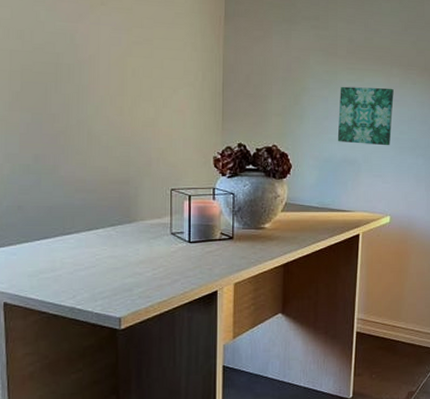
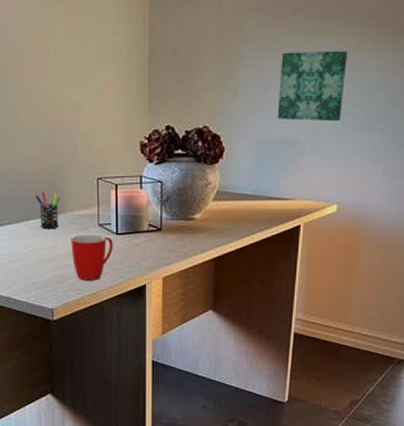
pen holder: none [105,200,132,237] -> present [34,191,60,228]
mug: none [142,243,185,288] -> present [71,235,113,281]

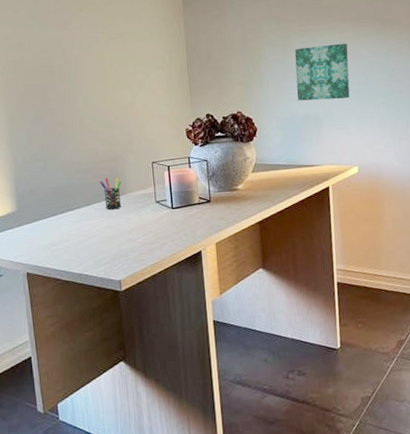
mug: present [71,235,113,281] -> none [132,210,170,252]

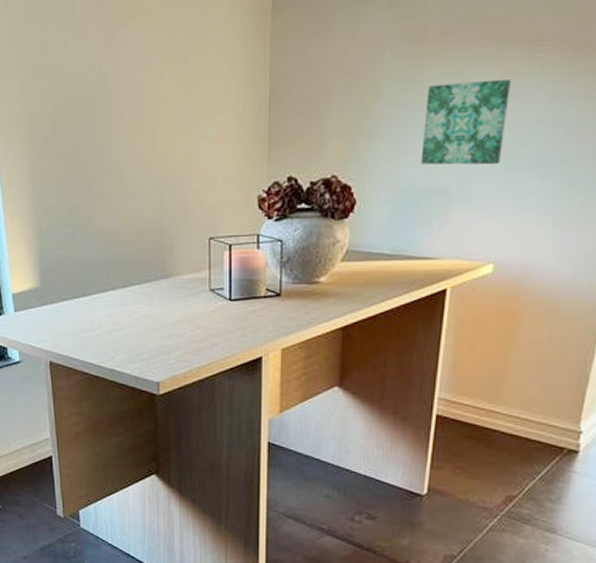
pen holder: present [99,177,122,209] -> none [140,253,168,294]

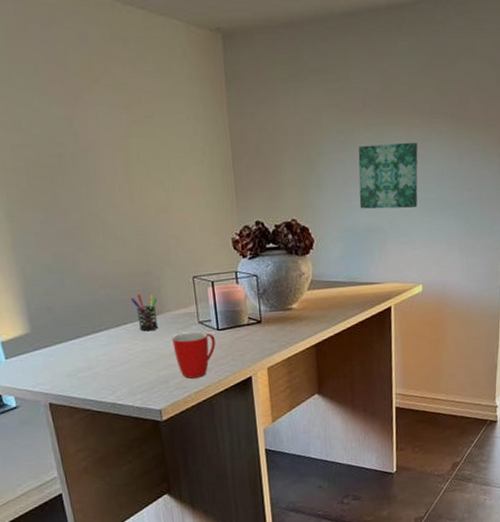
pen holder: none [140,253,168,294] -> present [130,293,159,331]
mug: none [179,301,226,352] -> present [172,332,216,379]

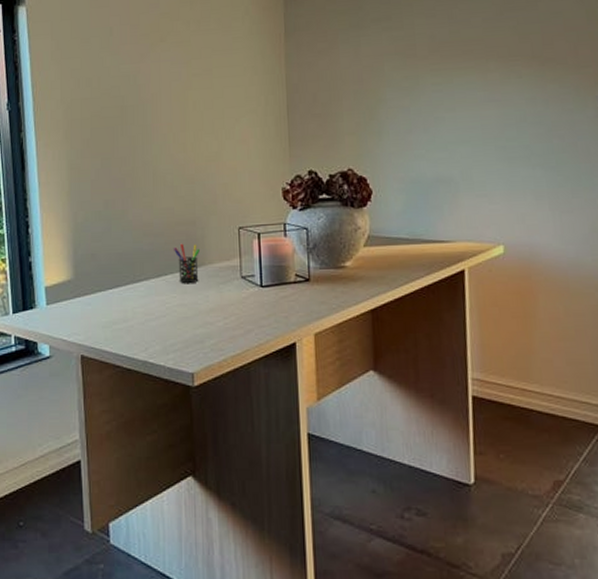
mug: present [172,332,216,379] -> none [212,288,258,340]
wall art: present [358,142,418,209] -> none [423,86,495,158]

